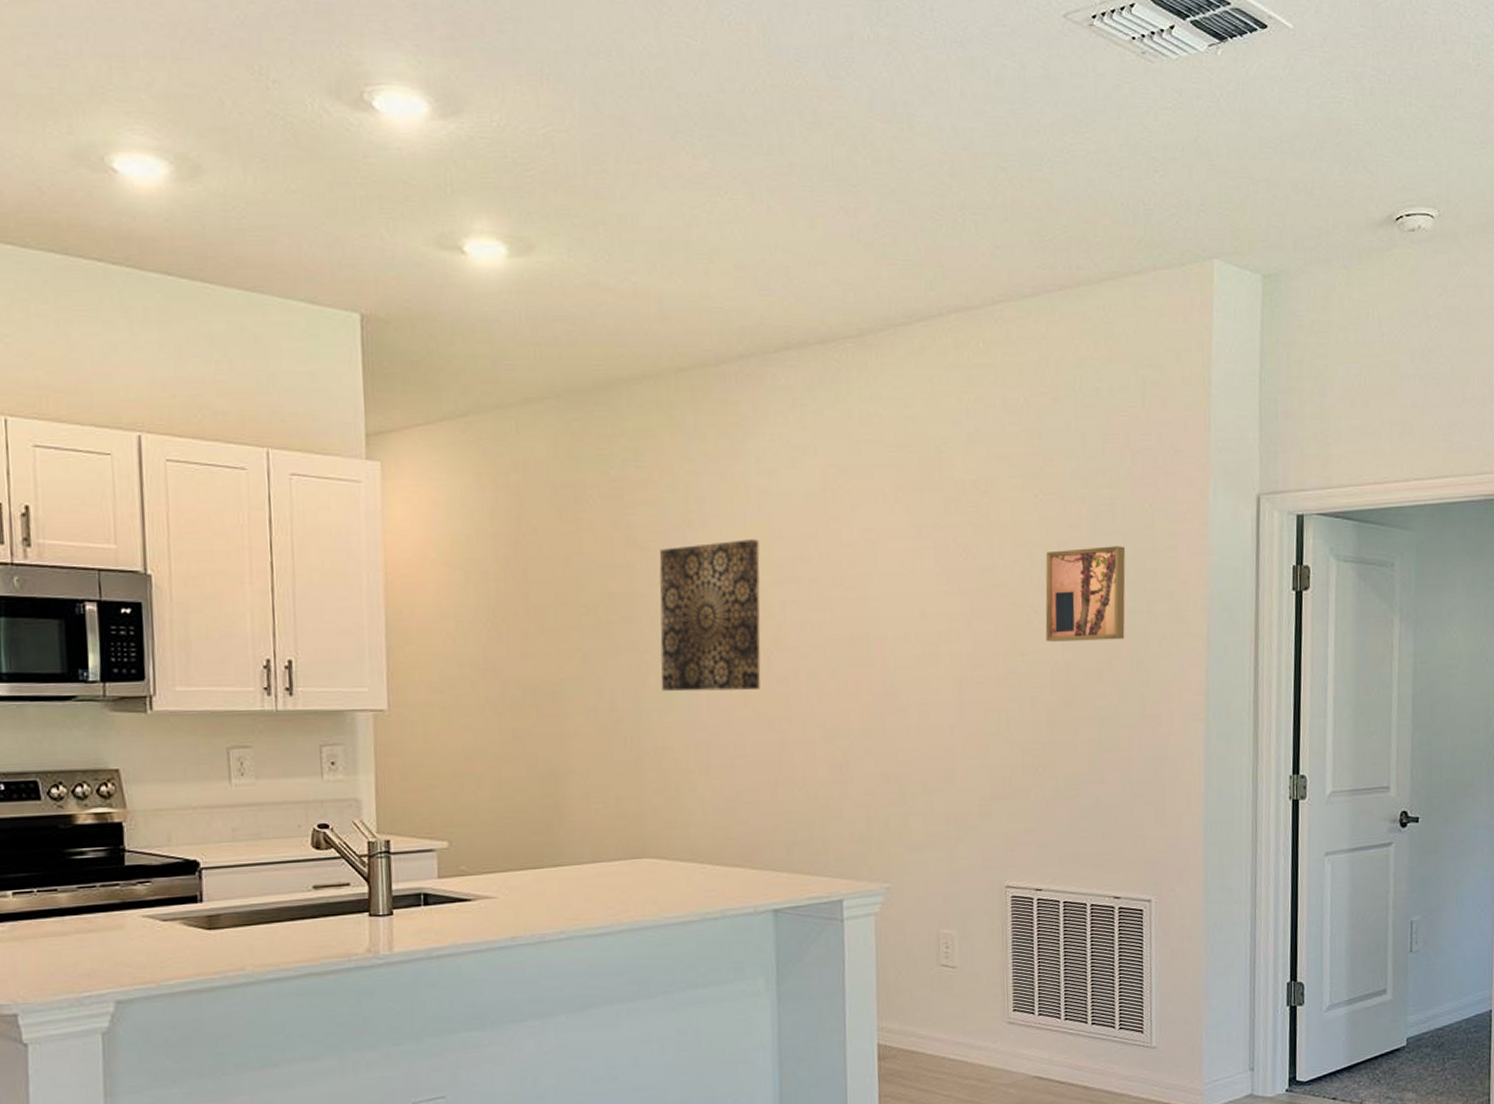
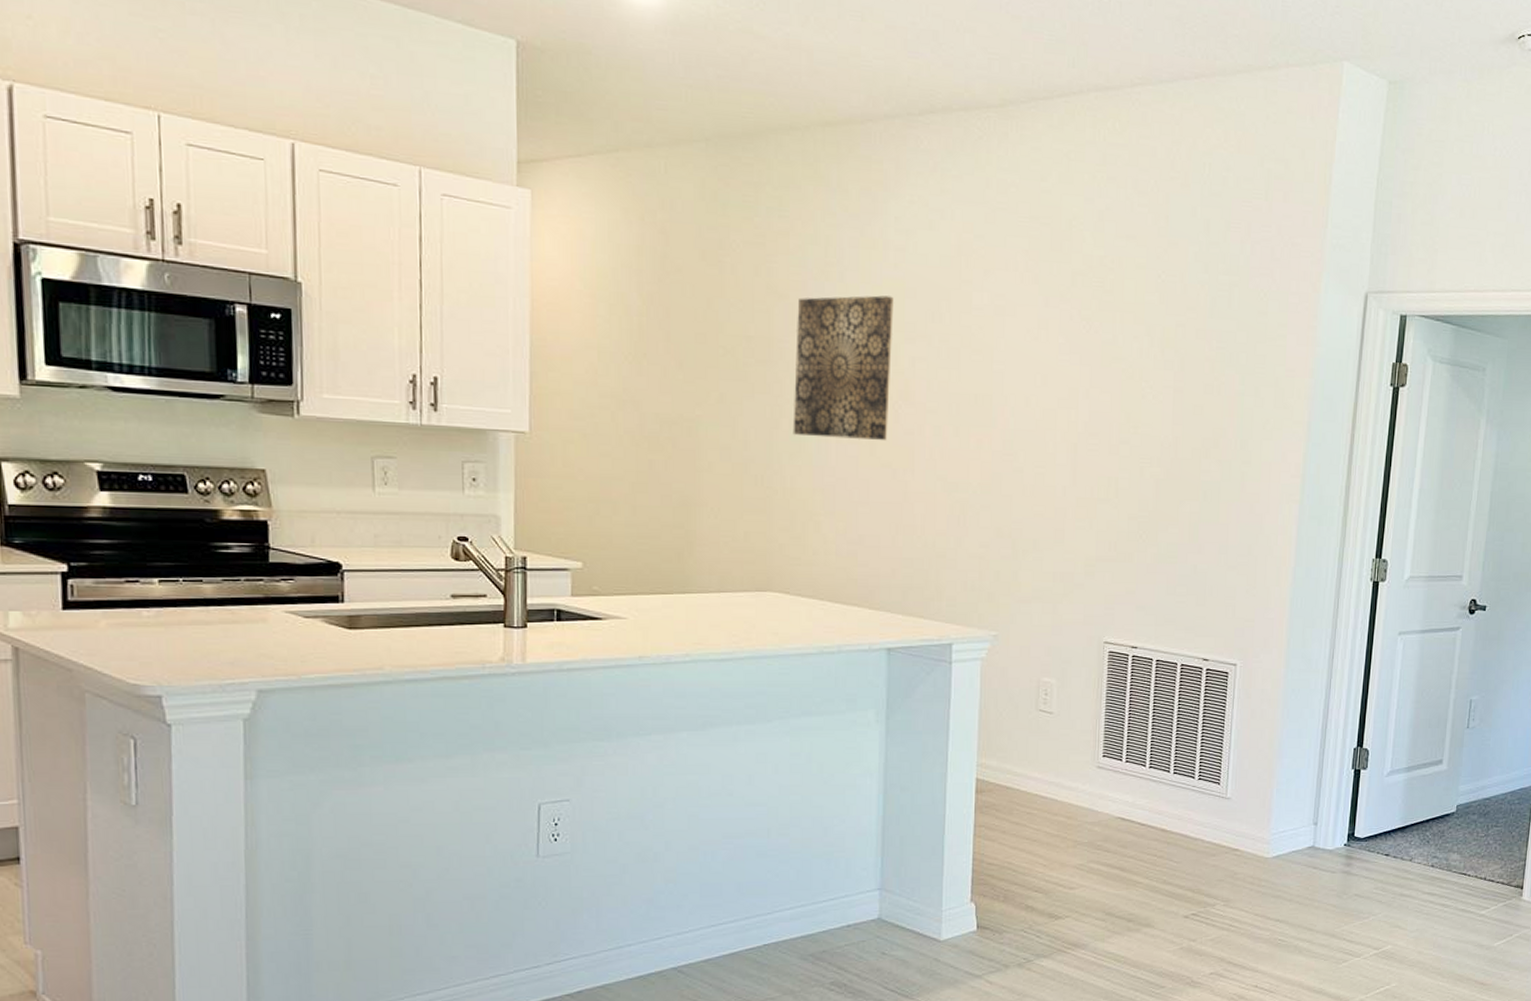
wall art: present [1045,546,1126,642] -> none [1158,330,1238,420]

